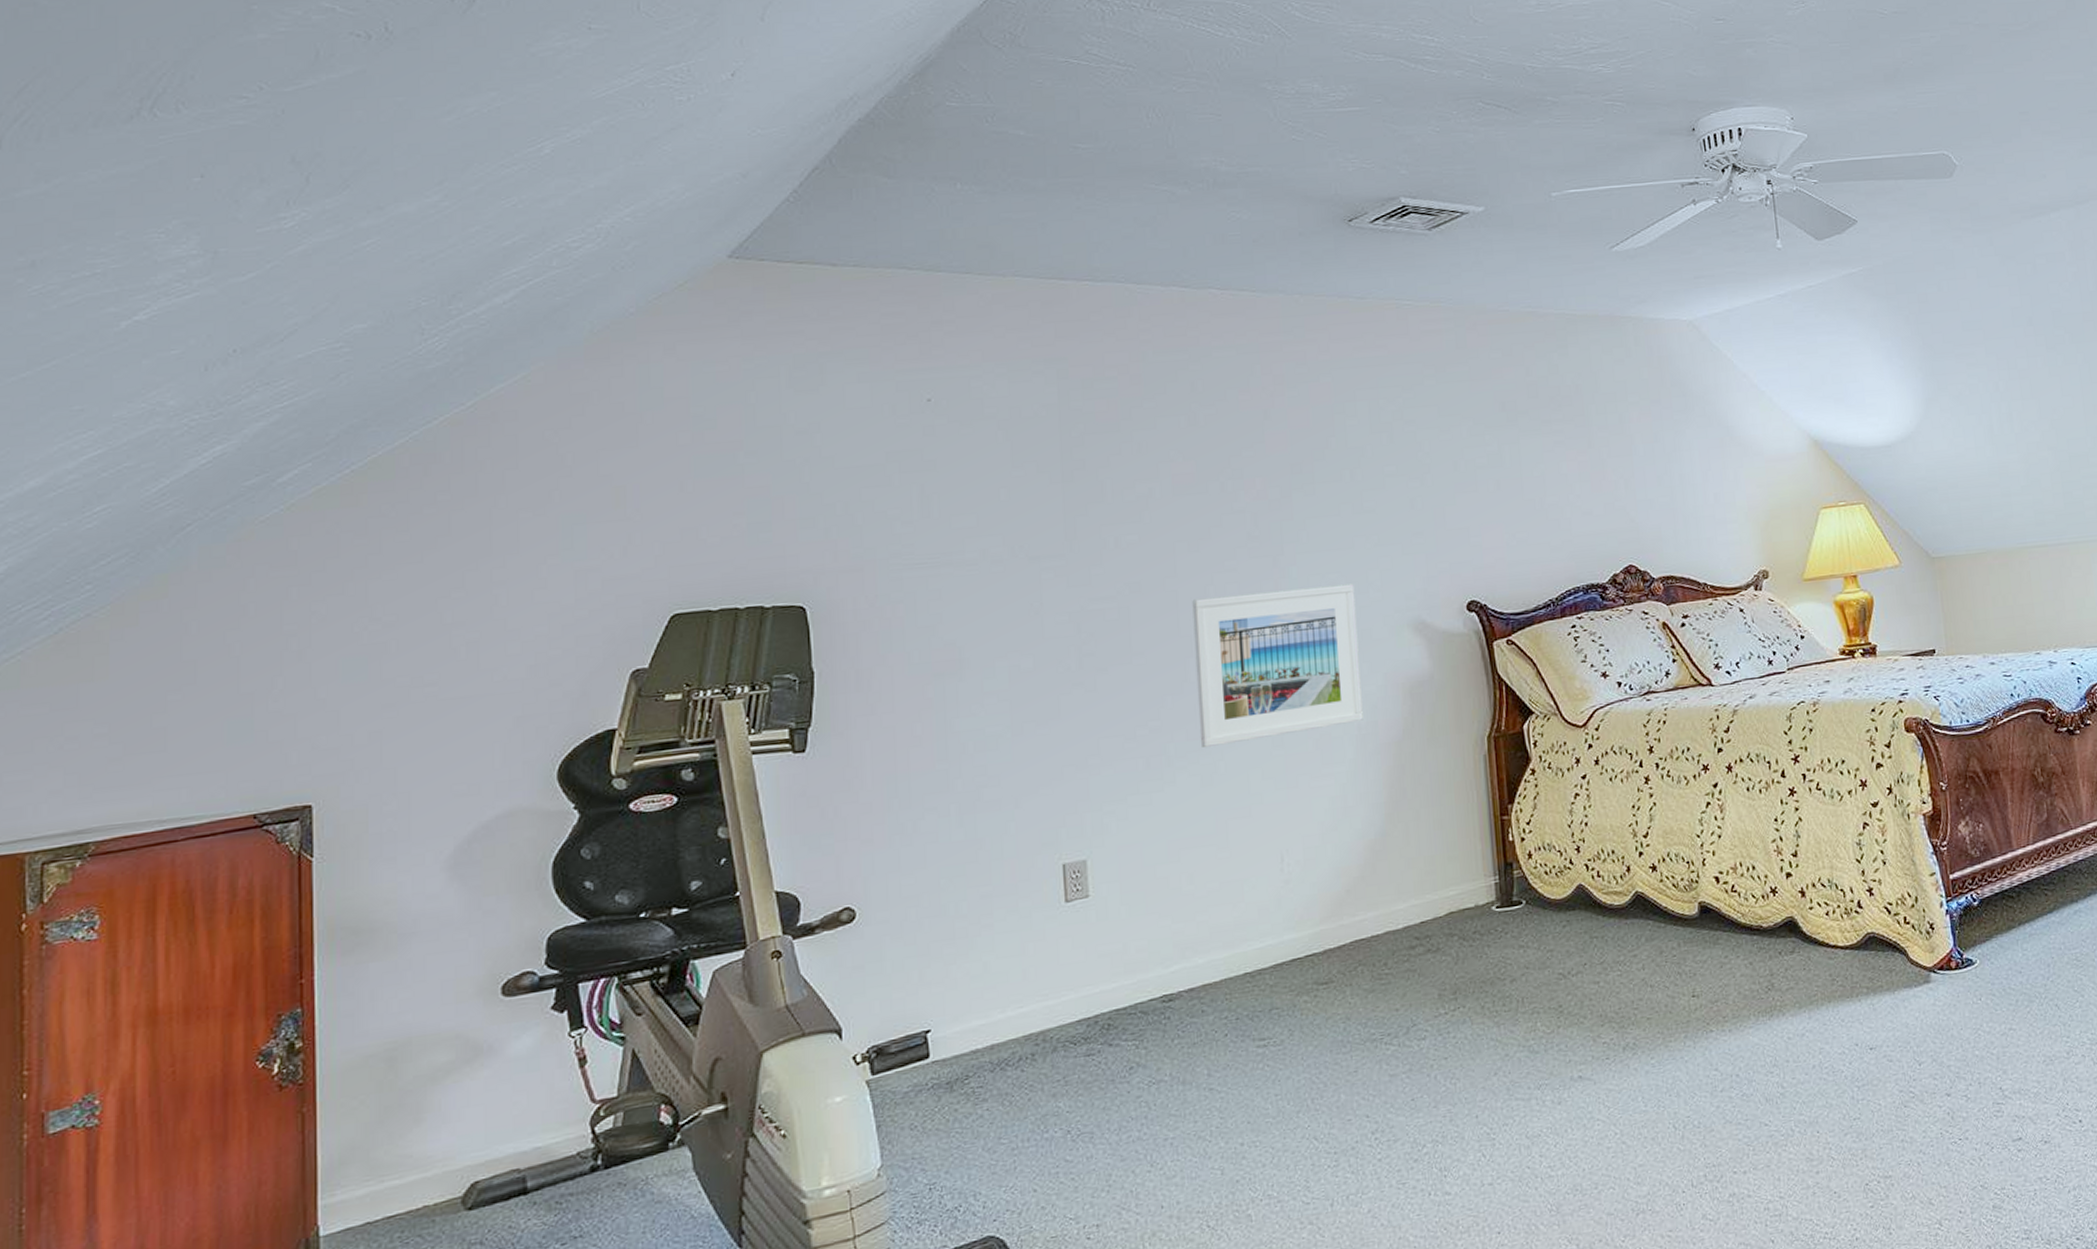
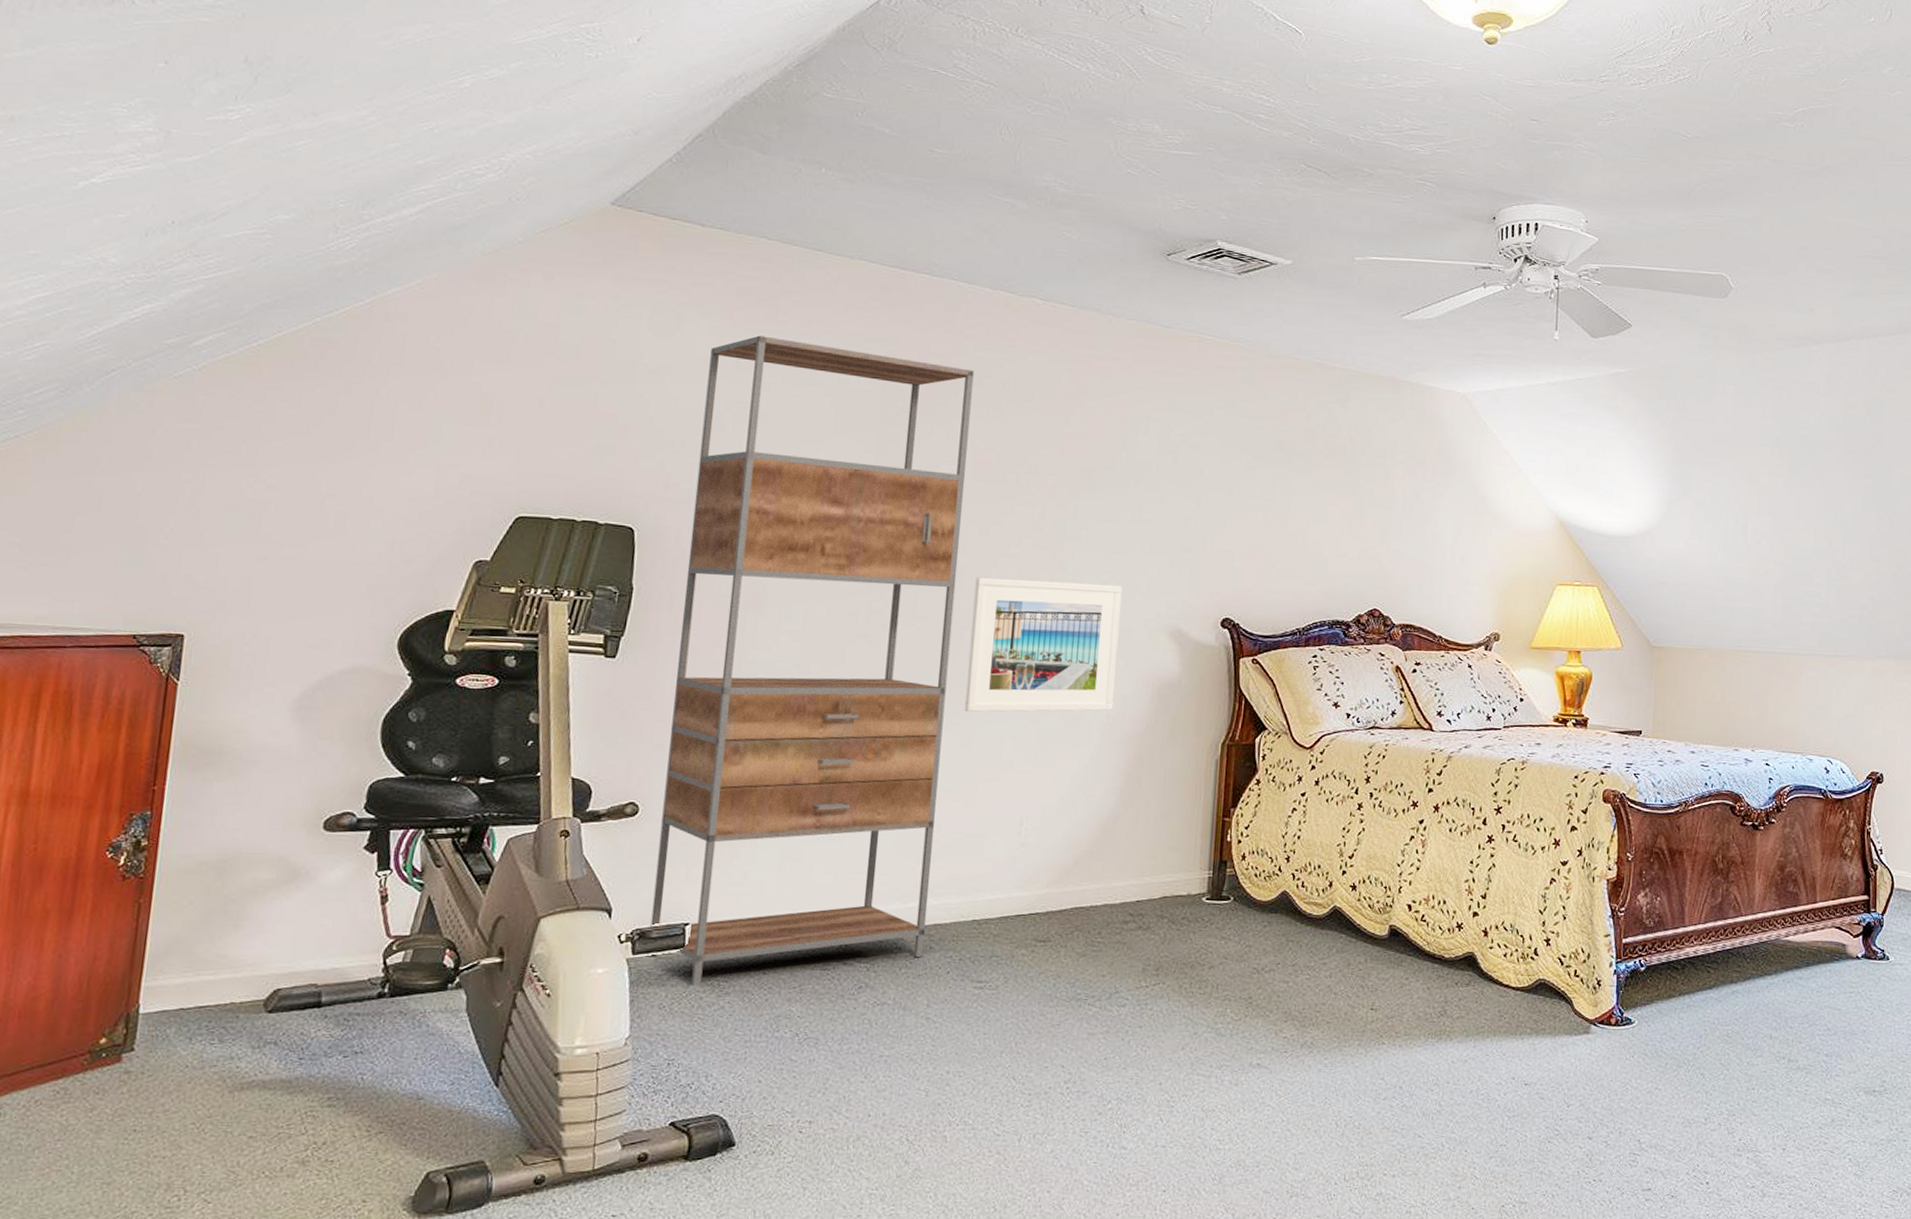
shelving unit: none [863,374,1196,1099] -> present [647,335,974,987]

